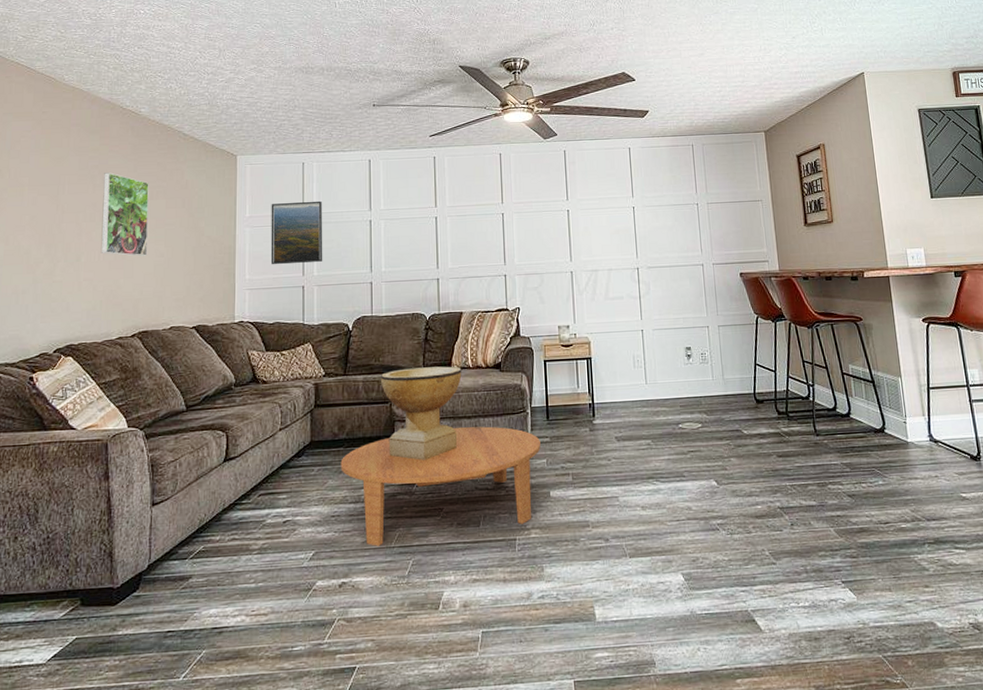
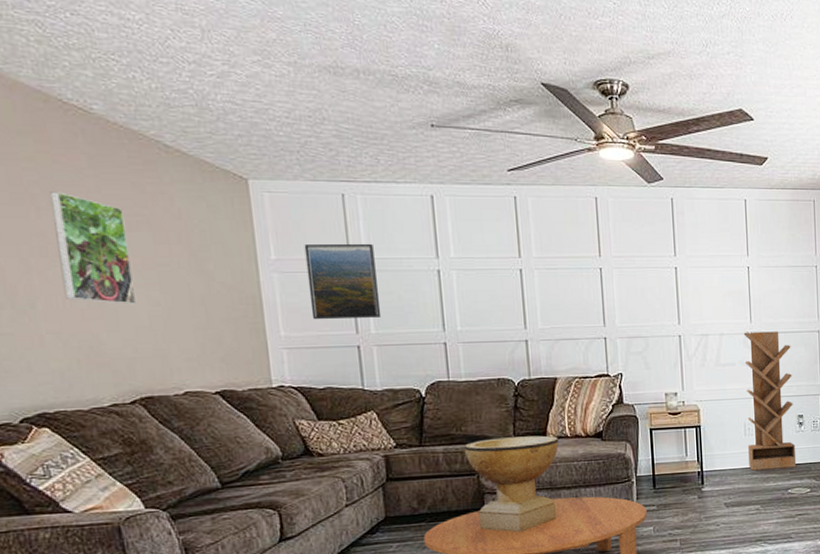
bookshelf: none [630,265,687,404] -> present [743,331,797,471]

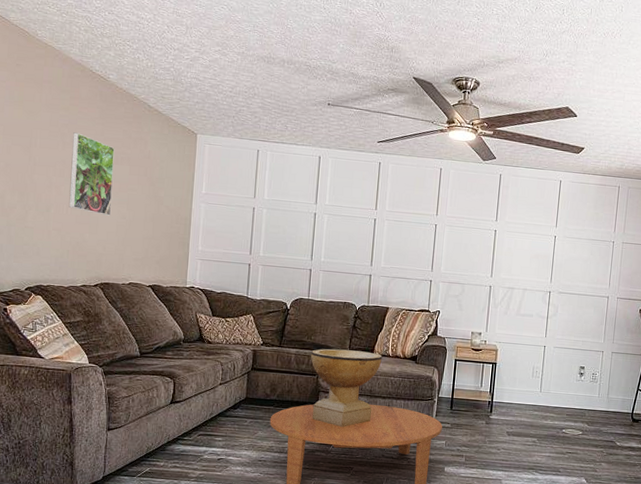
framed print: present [304,243,382,320] -> none [222,185,272,244]
bookshelf: present [743,331,797,471] -> none [532,290,582,411]

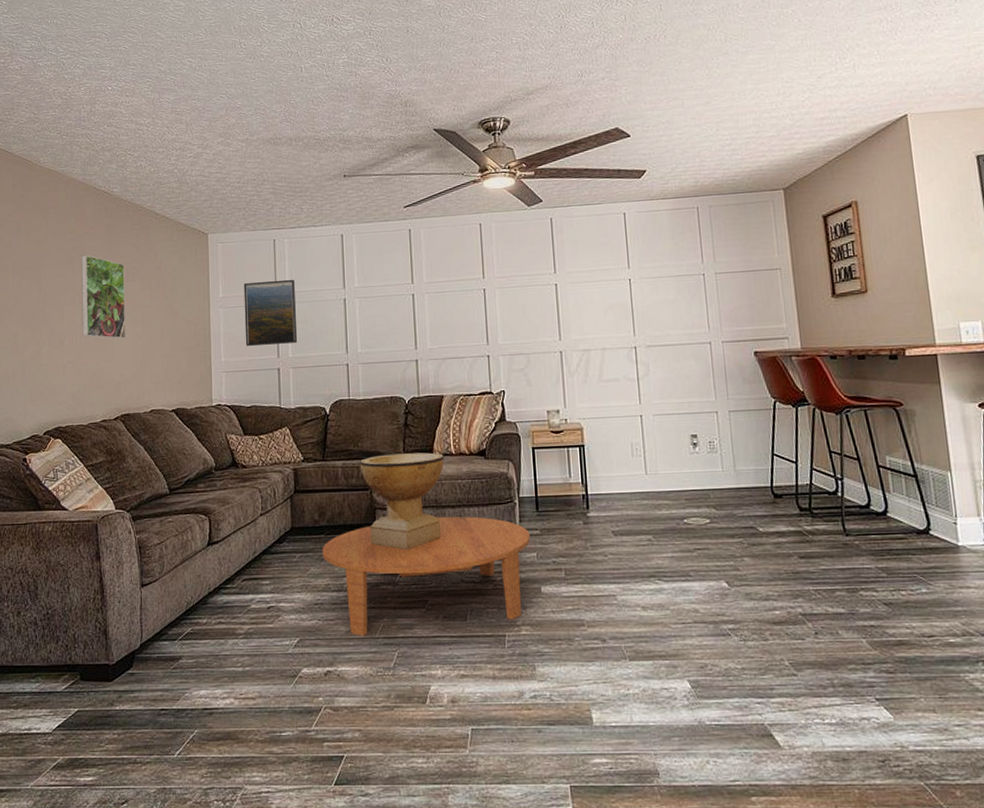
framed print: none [222,185,272,244] -> present [243,279,298,347]

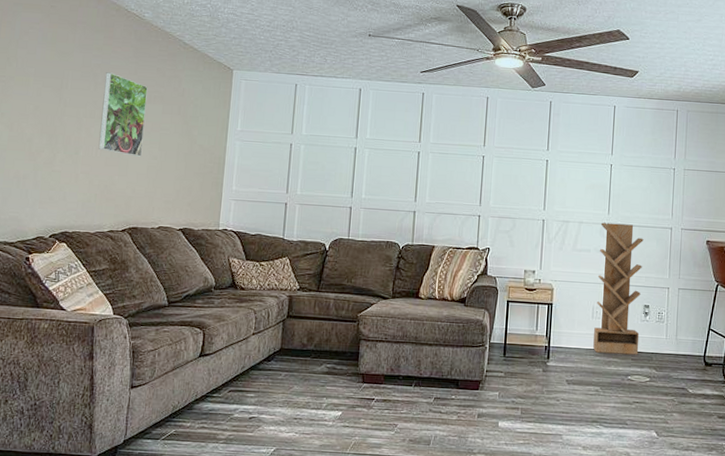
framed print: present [243,279,298,347] -> none [257,121,311,182]
coffee table: present [322,516,530,636] -> none [306,352,495,451]
decorative bowl: present [359,452,444,550] -> none [350,292,428,379]
bookshelf: none [627,344,692,496] -> present [593,222,644,355]

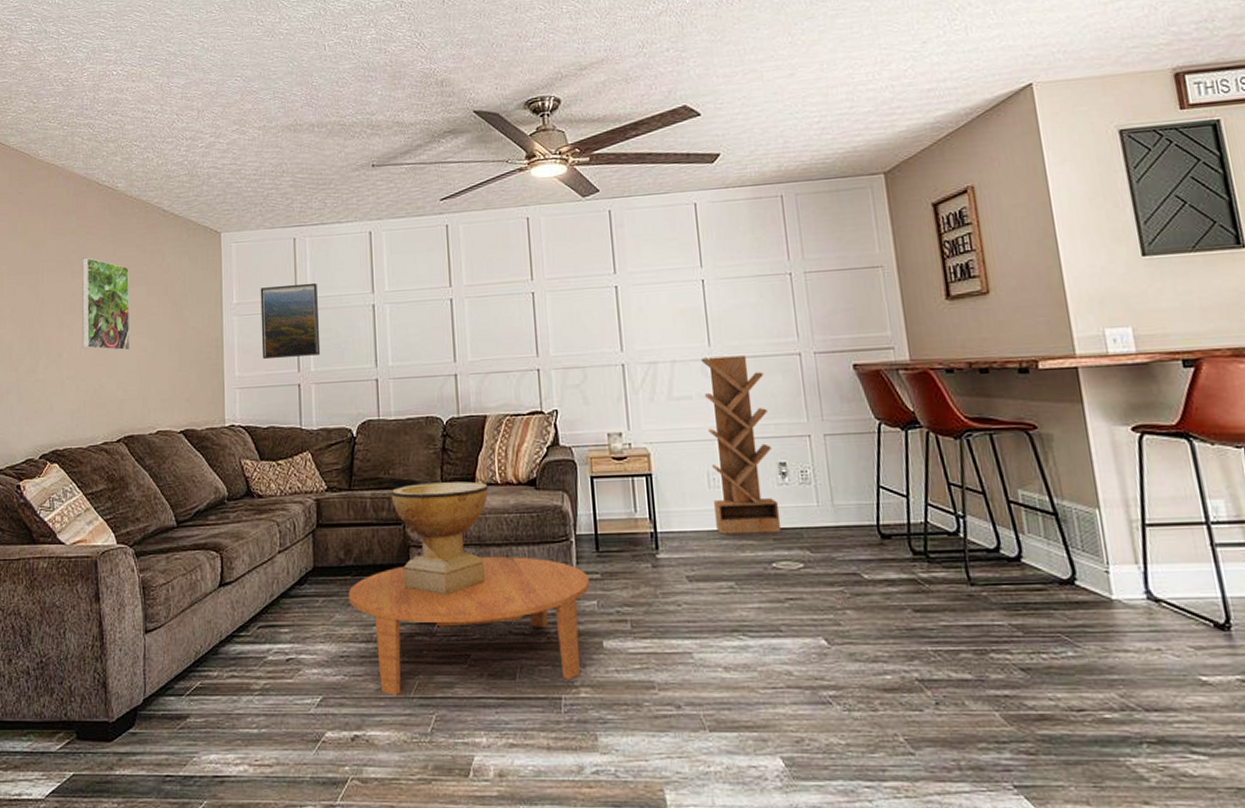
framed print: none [257,121,311,182] -> present [260,282,321,360]
coffee table: none [306,352,495,451] -> present [348,556,589,695]
decorative bowl: none [350,292,428,379] -> present [390,481,489,595]

